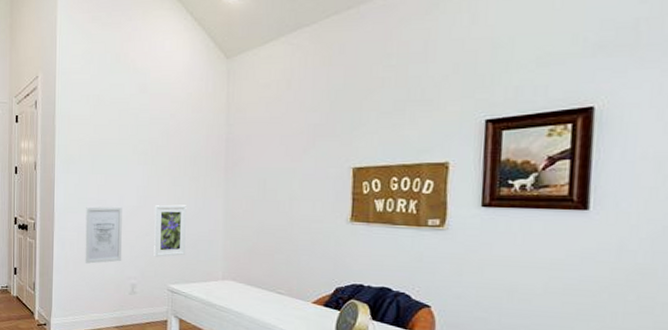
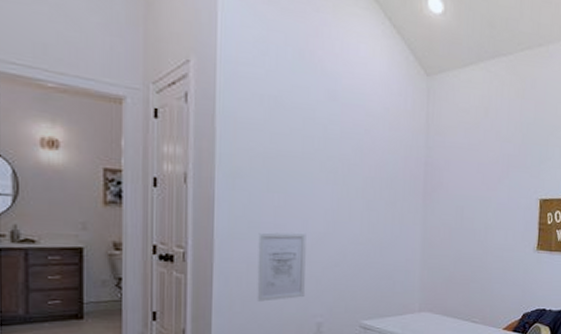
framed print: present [154,204,187,257] -> none [344,231,382,291]

